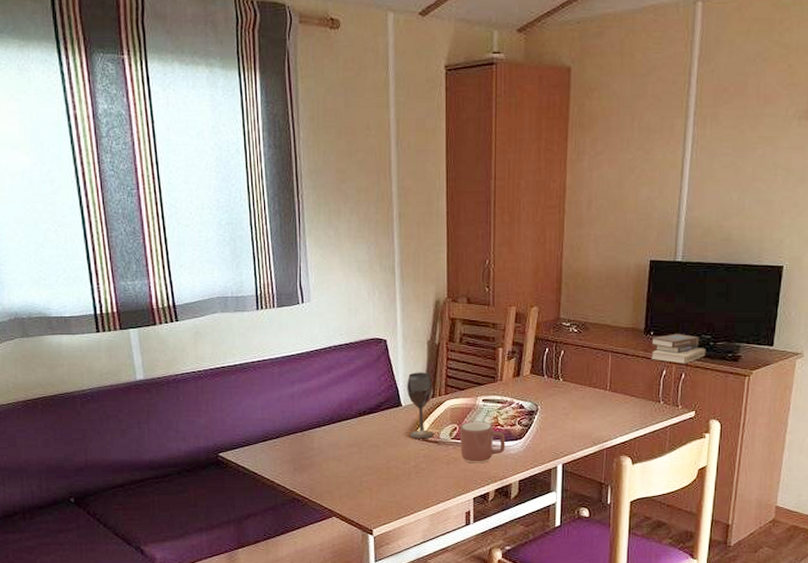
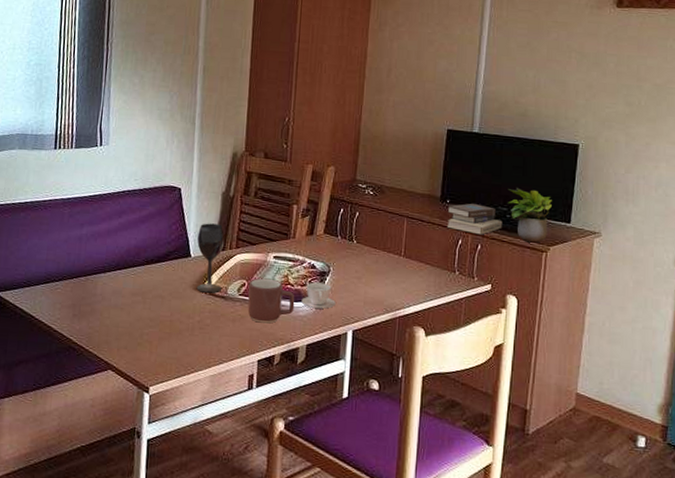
teacup: none [512,421,545,446] -> present [301,282,336,309]
potted plant: none [711,314,755,368] -> present [507,187,552,243]

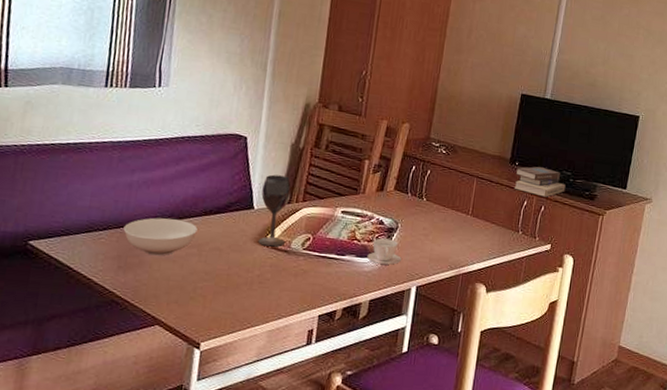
bowl: none [76,268,141,304] -> present [123,217,198,256]
mug: present [247,278,295,324] -> none [311,232,361,279]
potted plant: present [507,187,552,243] -> none [571,153,612,206]

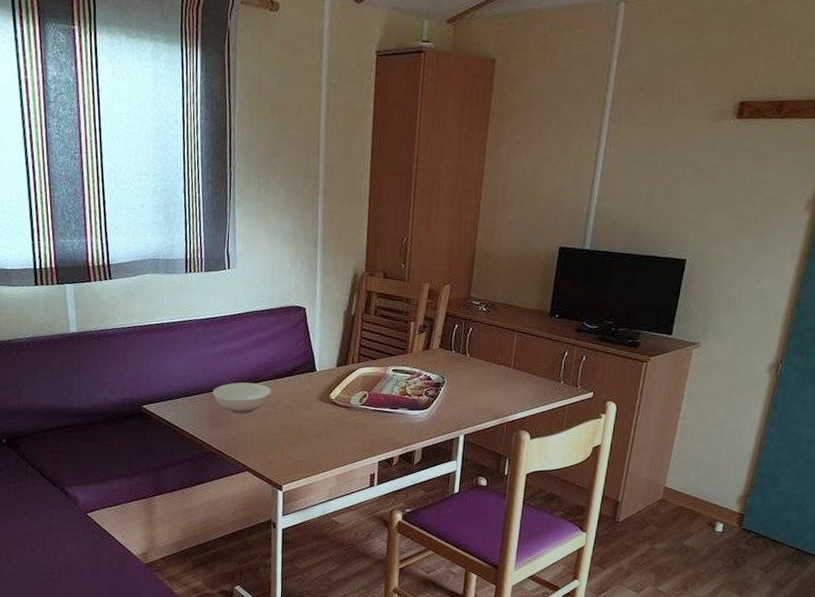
wine glass: present [258,174,292,247] -> none [322,340,348,404]
teacup: present [367,238,402,265] -> none [418,392,449,416]
books: present [514,166,566,197] -> none [554,317,608,347]

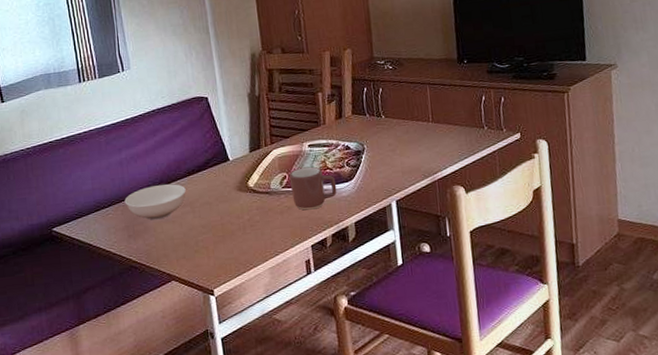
mug: none [369,389,412,430] -> present [289,166,337,210]

